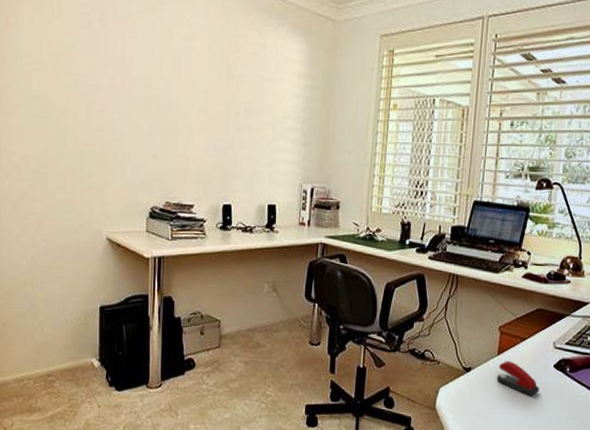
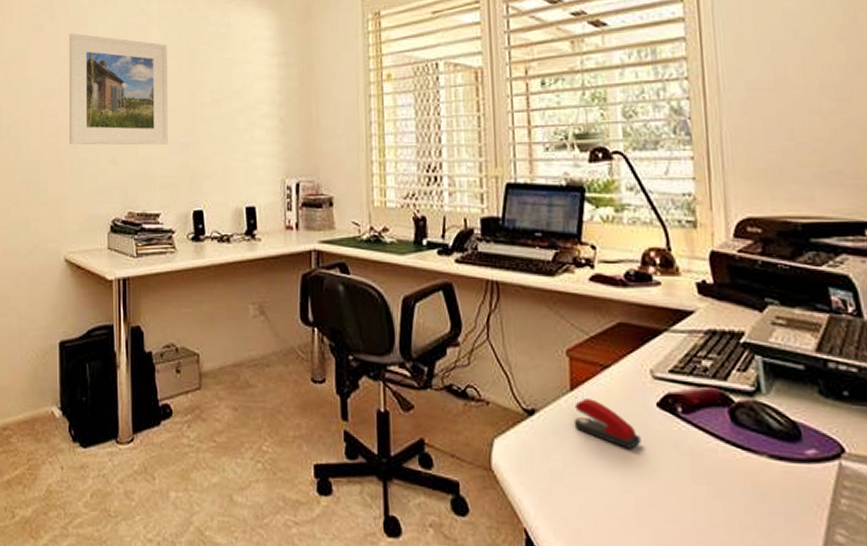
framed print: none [114,35,208,146] -> present [68,33,168,145]

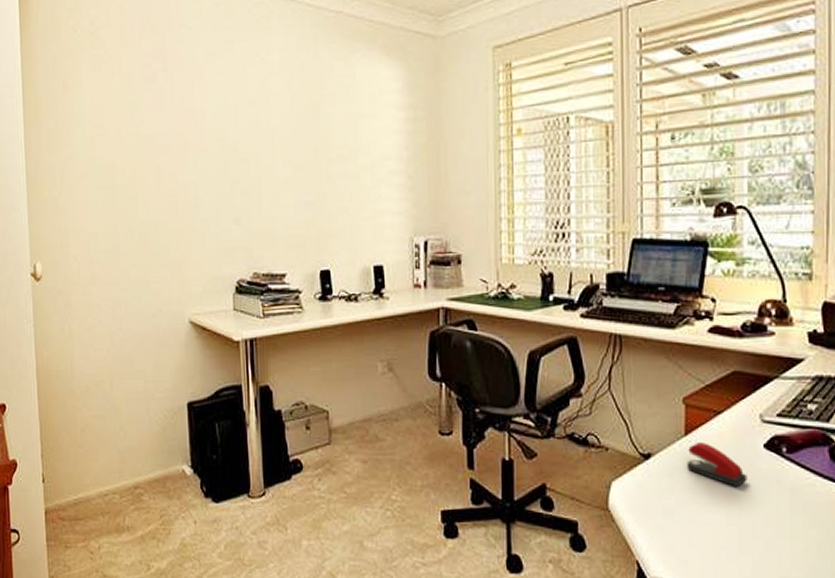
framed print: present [68,33,168,145] -> none [184,85,293,204]

